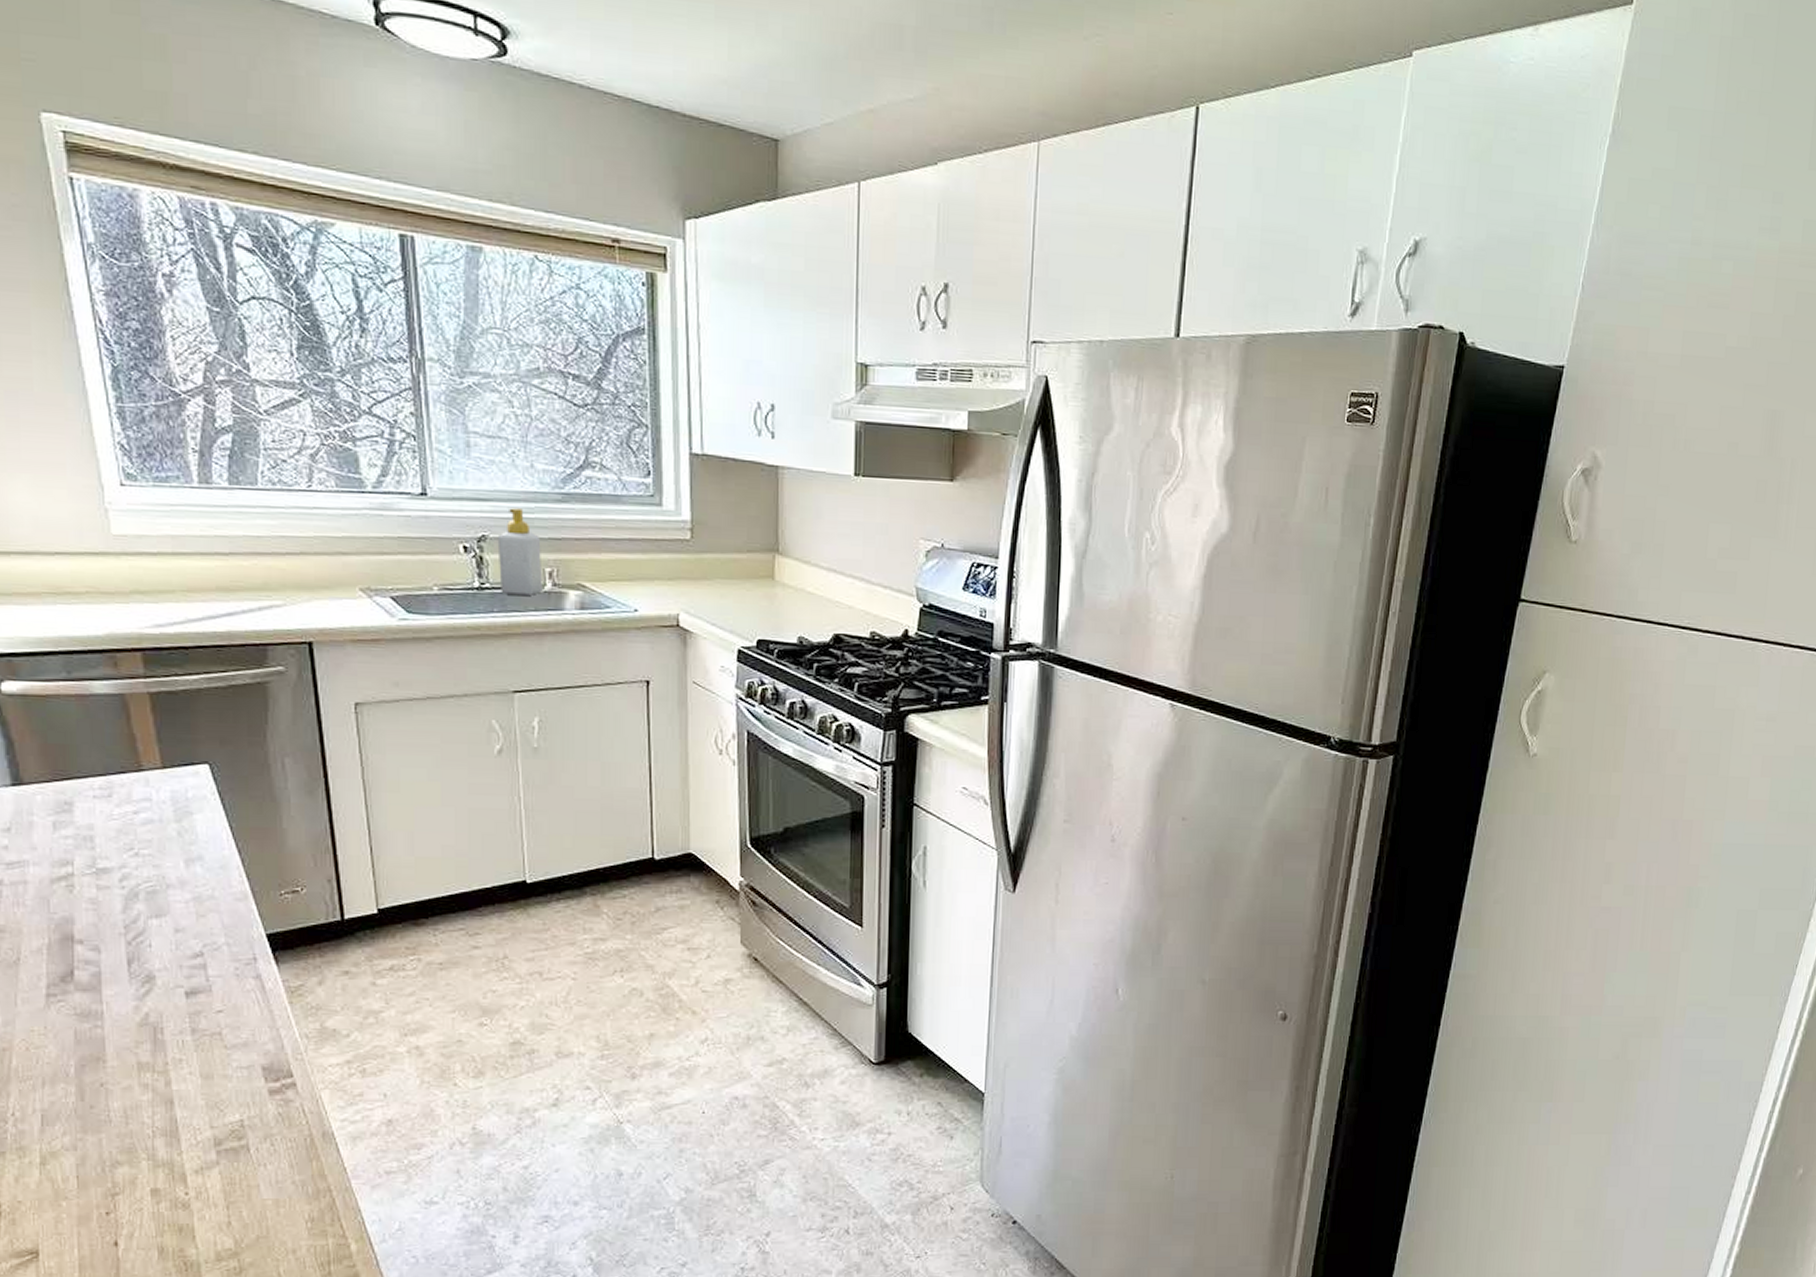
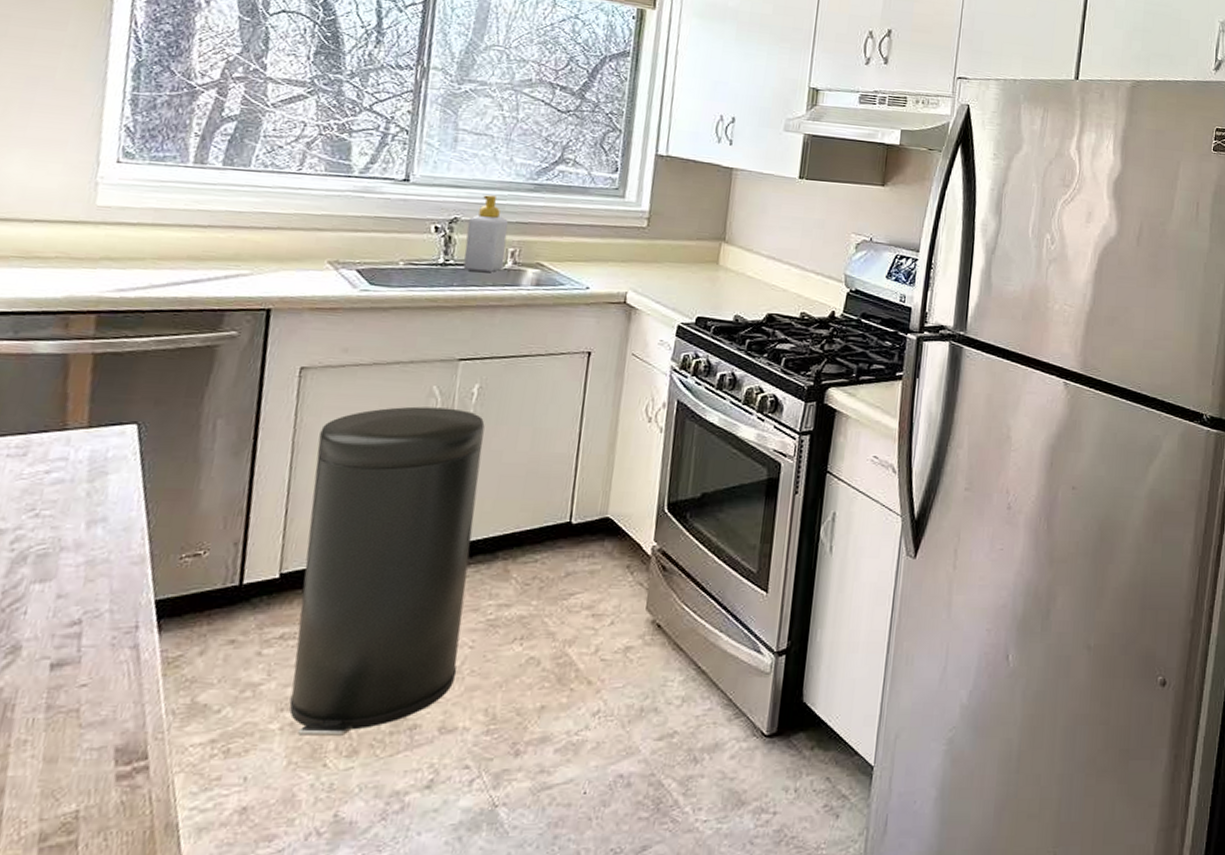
pedal bin: none [388,742,564,1060] -> present [289,406,485,737]

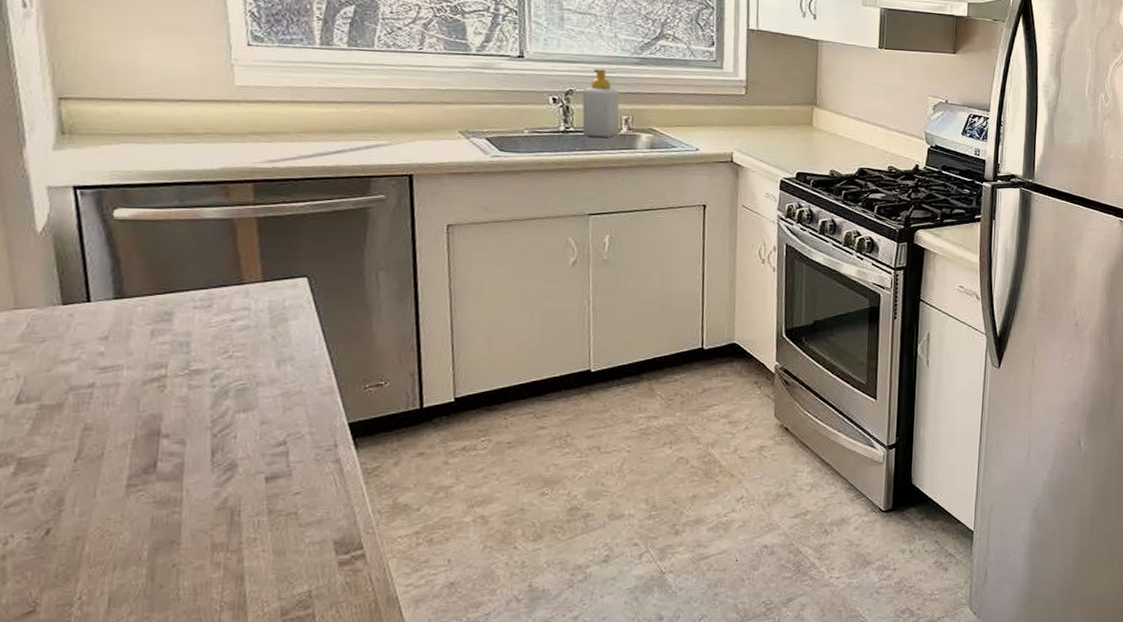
pedal bin: present [289,406,485,737] -> none [472,255,619,526]

